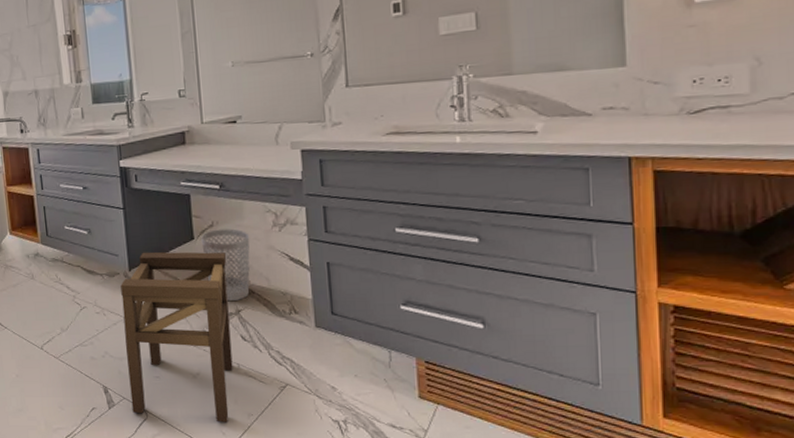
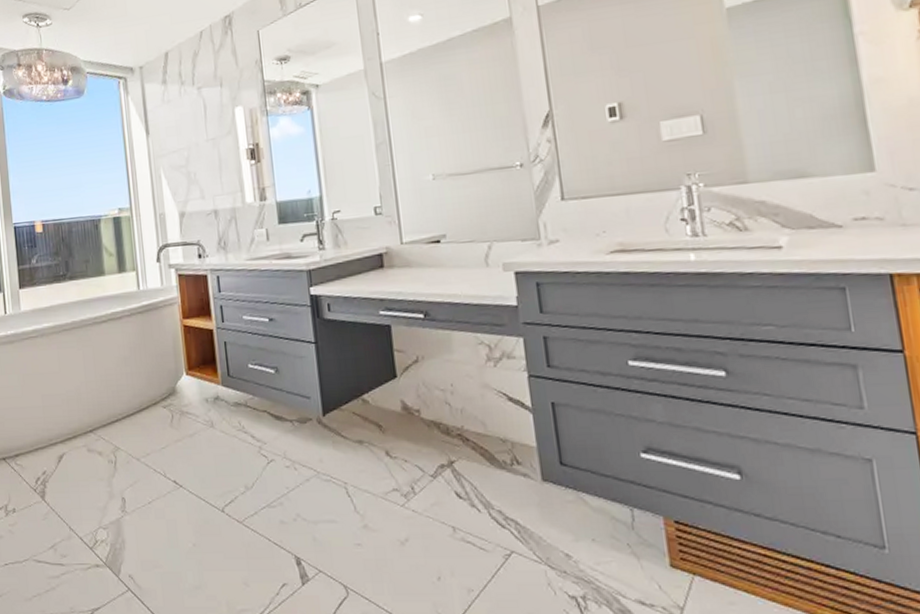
stool: present [120,252,233,423] -> none [313,392,448,601]
wastebasket: present [201,229,250,301] -> none [404,364,464,450]

